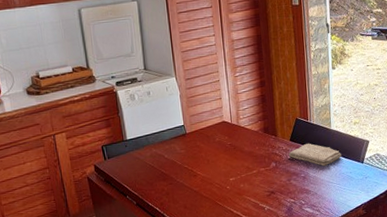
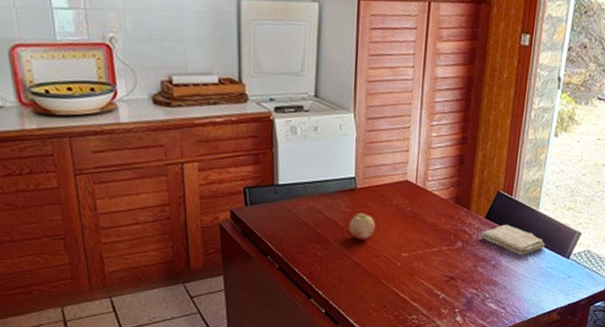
fruit: none [185,151,206,174] -> present [348,212,375,241]

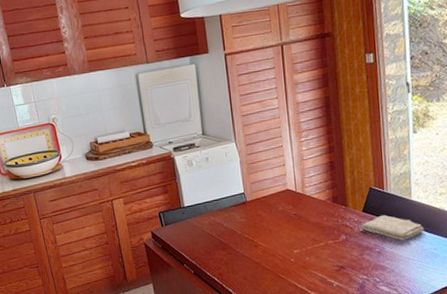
fruit: present [348,212,375,241] -> none [245,220,267,244]

